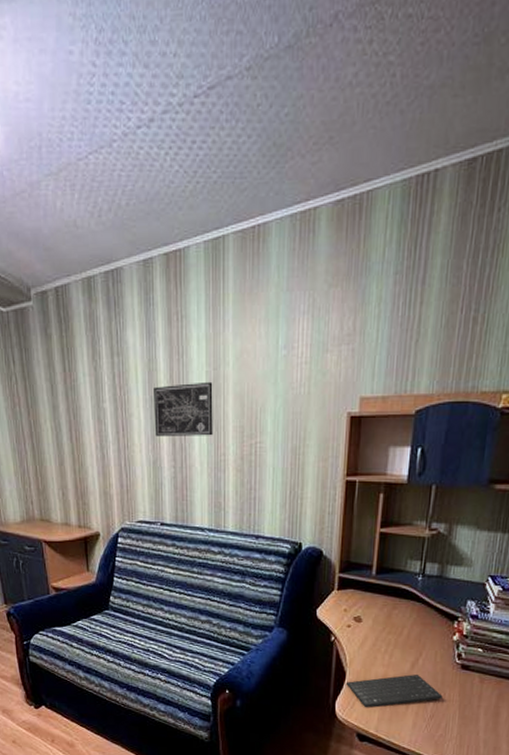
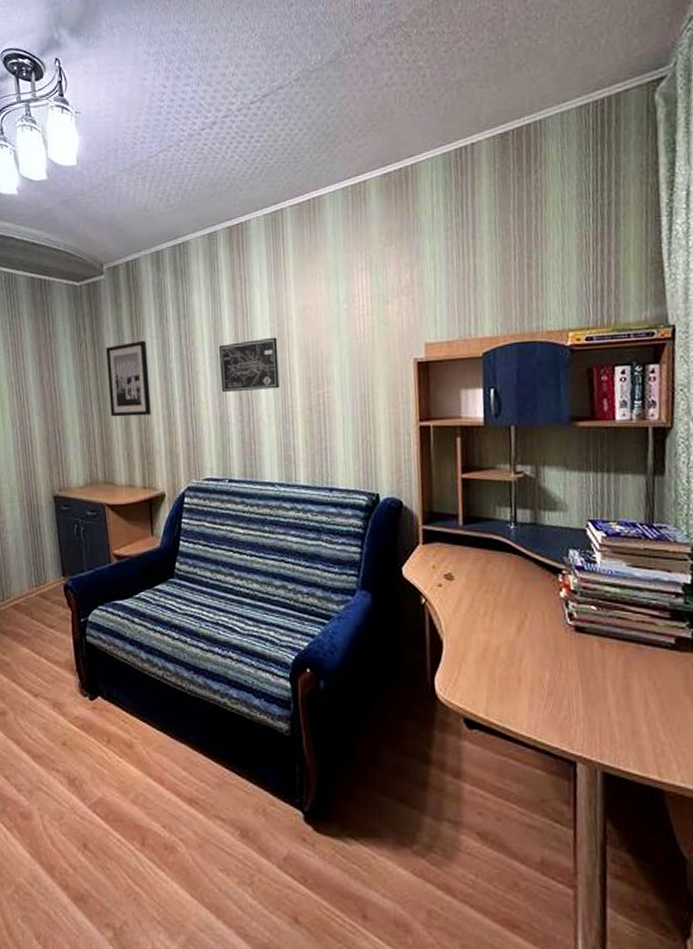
wall art: none [36,377,85,456] -> present [105,340,151,417]
keyboard: present [346,674,443,707] -> none [445,639,559,684]

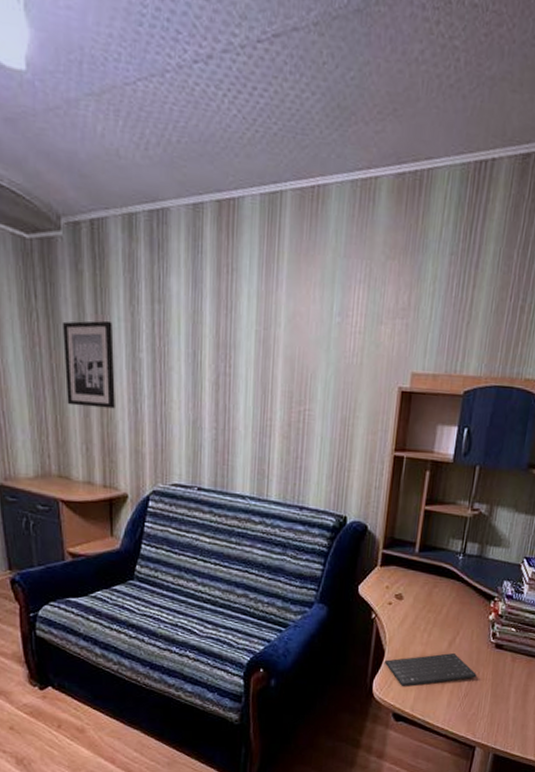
wall art: present [219,337,279,393] -> none [196,340,263,399]
keyboard: none [445,639,559,684] -> present [385,652,477,686]

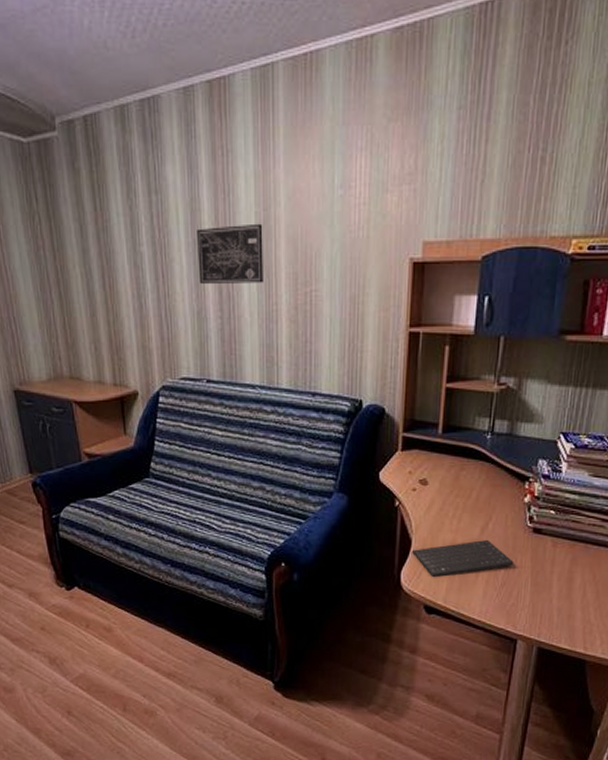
wall art: present [62,320,115,409] -> none [63,217,120,306]
wall art: none [196,340,263,399] -> present [197,223,264,285]

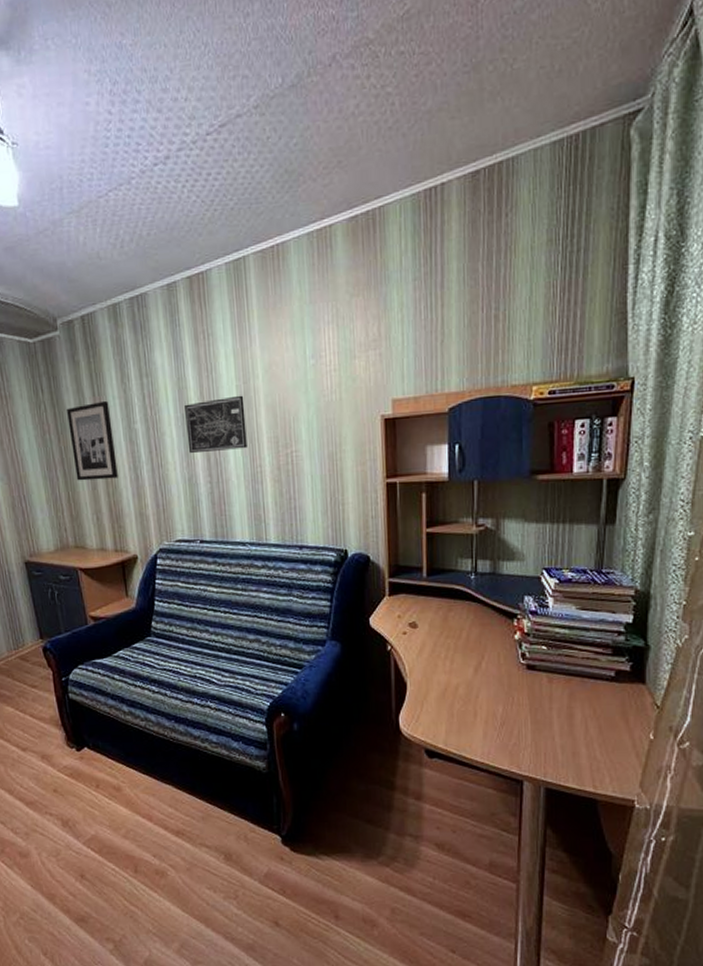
wall art: none [63,217,120,306] -> present [66,400,118,481]
keyboard: present [412,539,514,577] -> none [408,678,511,720]

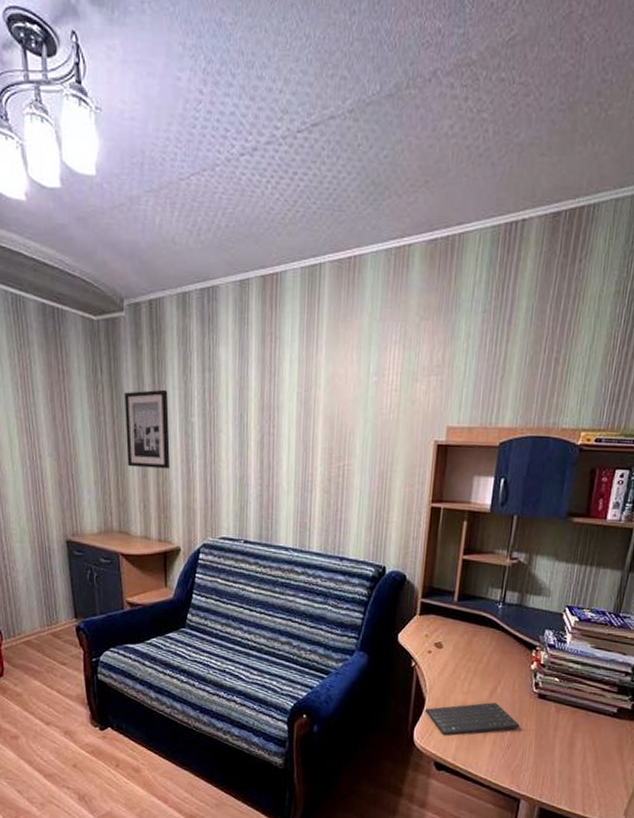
wall art: present [185,395,247,454] -> none [242,402,304,456]
keyboard: none [408,678,511,720] -> present [425,702,520,736]

